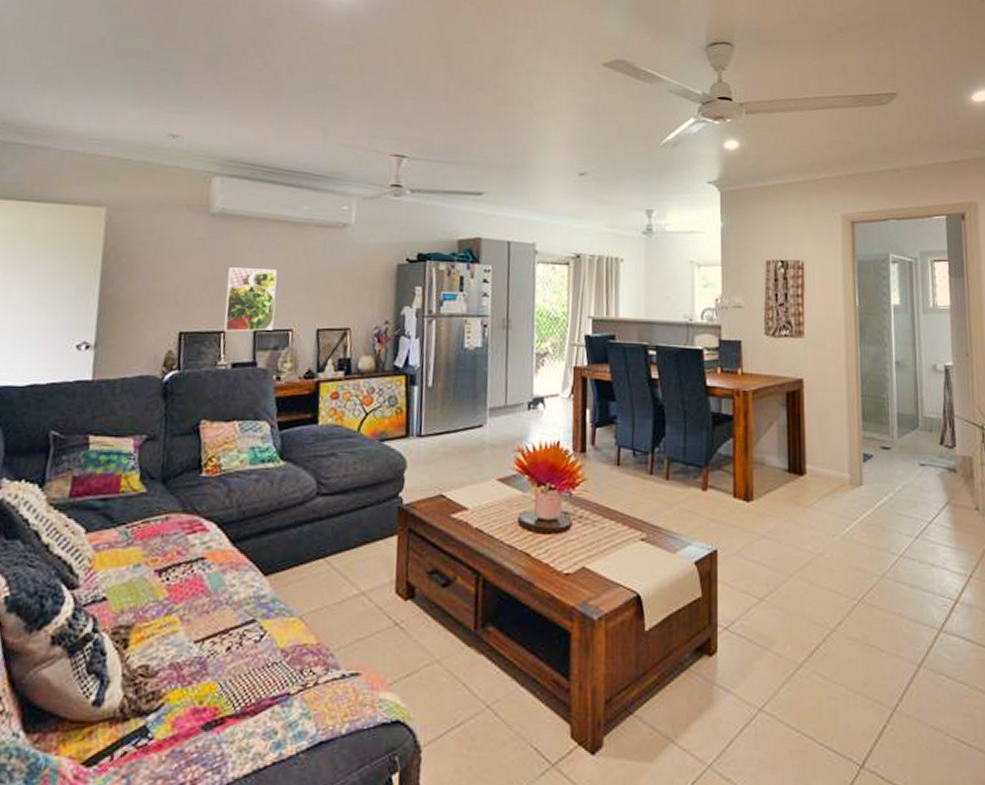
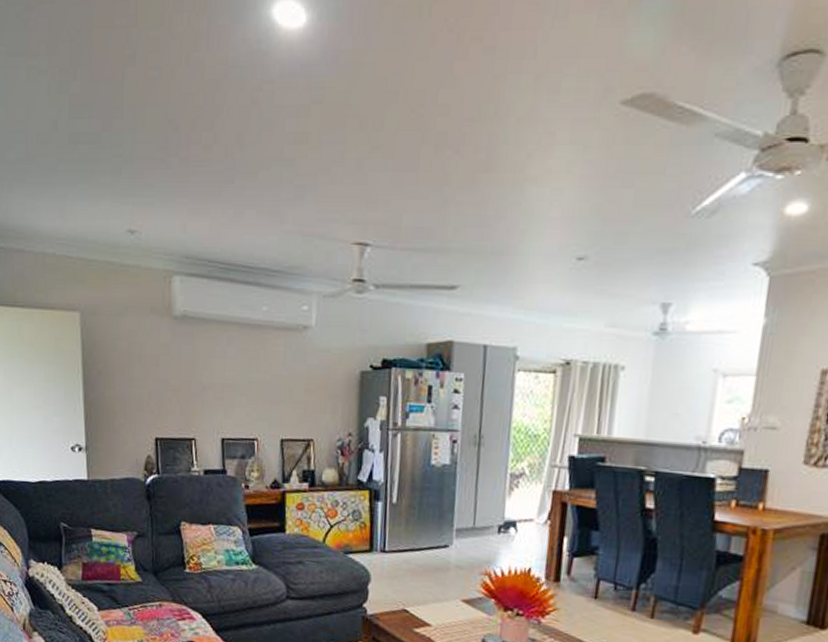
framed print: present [224,267,278,332] -> none [193,374,241,440]

